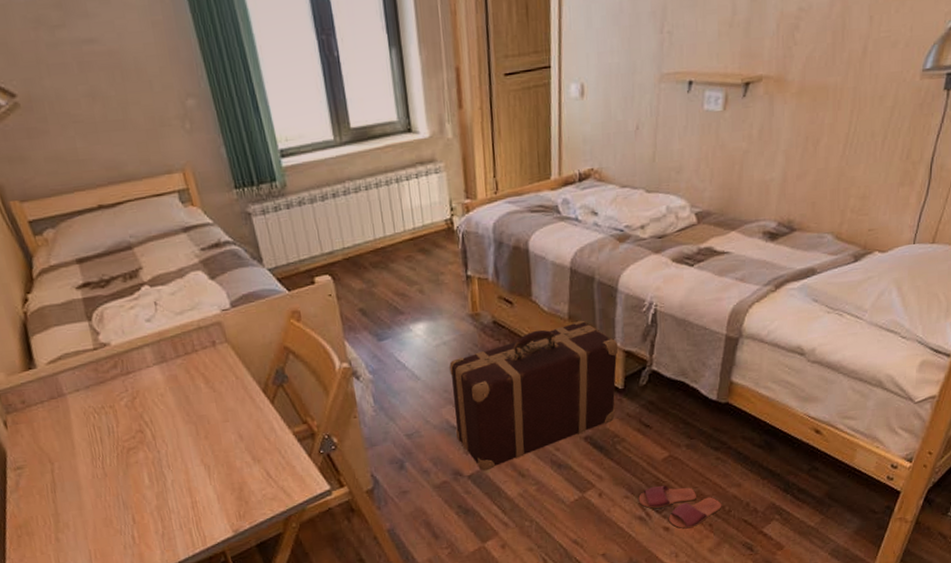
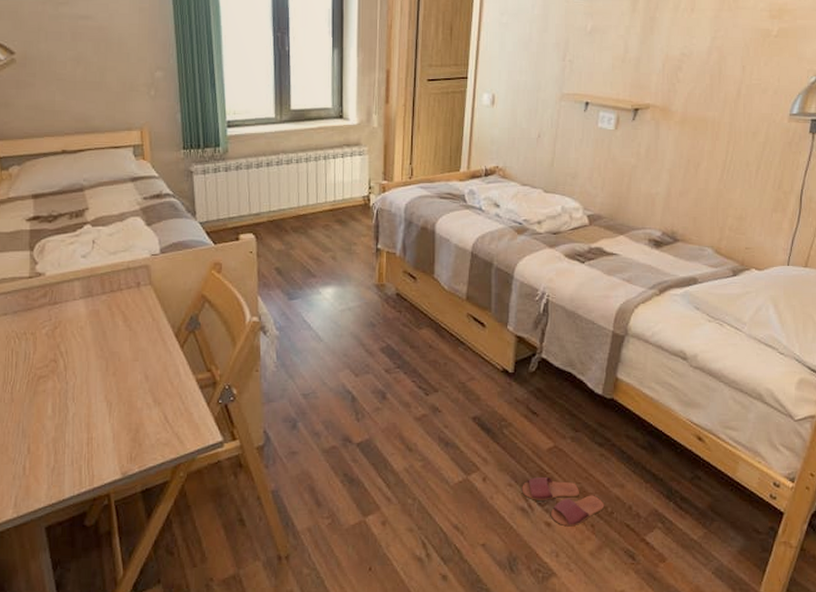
suitcase: present [449,320,618,471] -> none [351,302,511,440]

